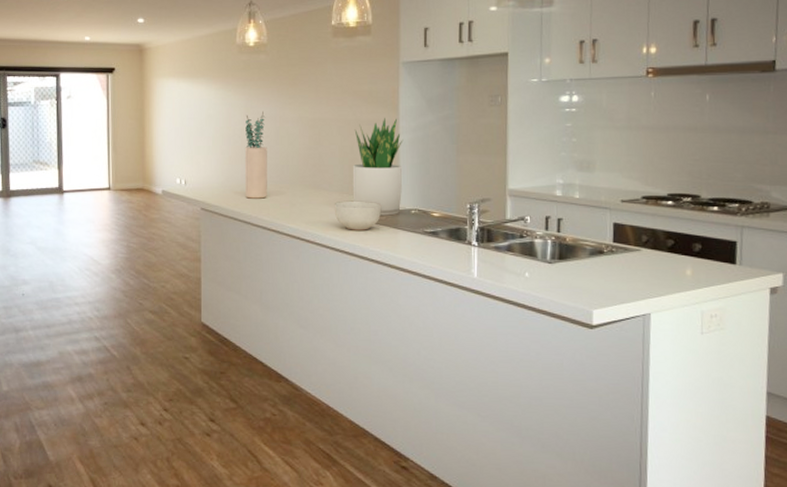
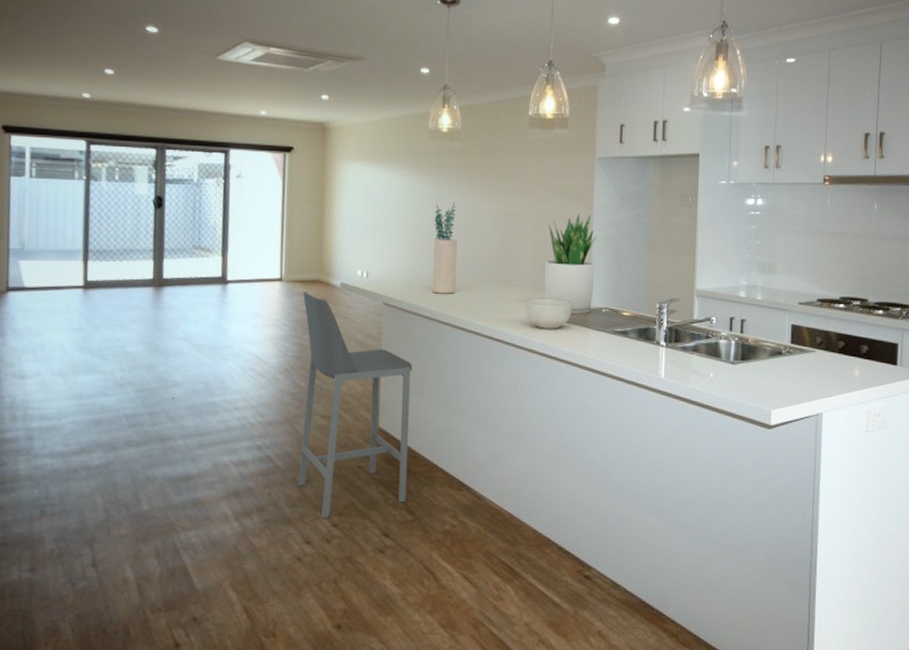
bar stool: none [129,199,230,403] -> present [297,292,412,518]

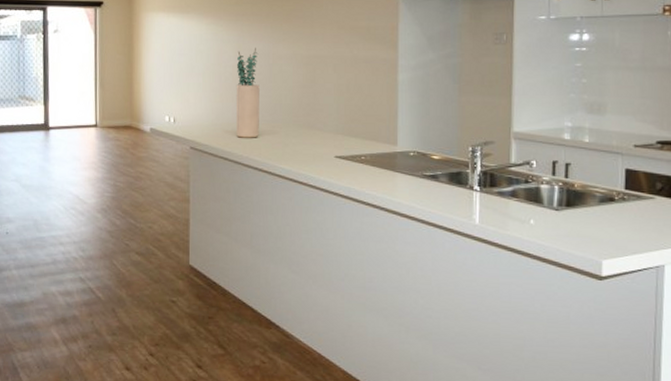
bar stool: present [297,292,412,518] -> none [117,137,219,347]
bowl: present [524,298,573,329] -> none [328,141,379,173]
planter: present [544,212,597,314] -> none [348,55,402,158]

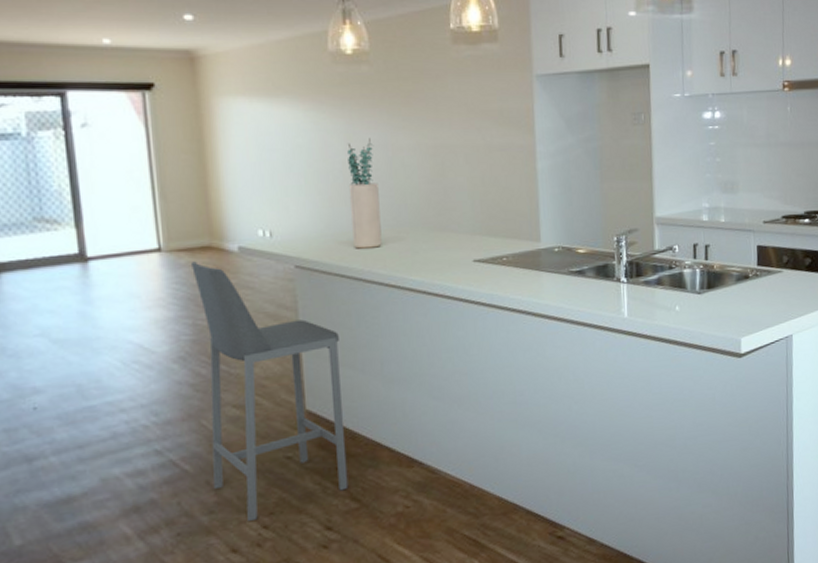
bar stool: none [117,137,219,347] -> present [191,261,349,521]

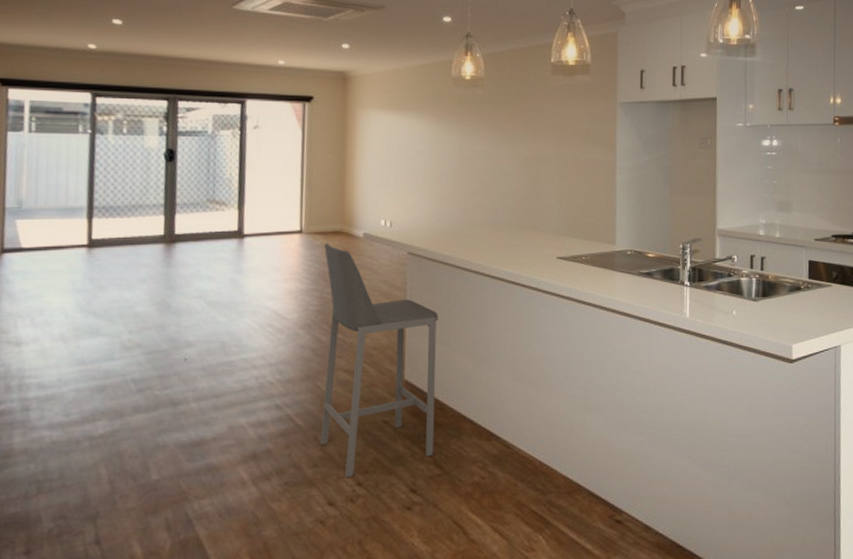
vase: present [347,137,382,249] -> none [457,148,482,241]

